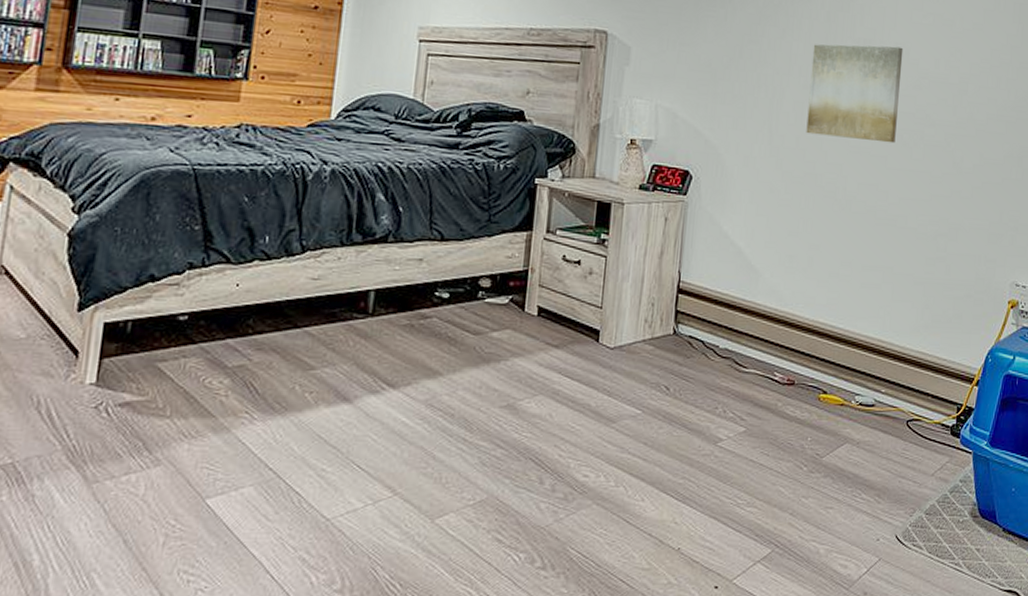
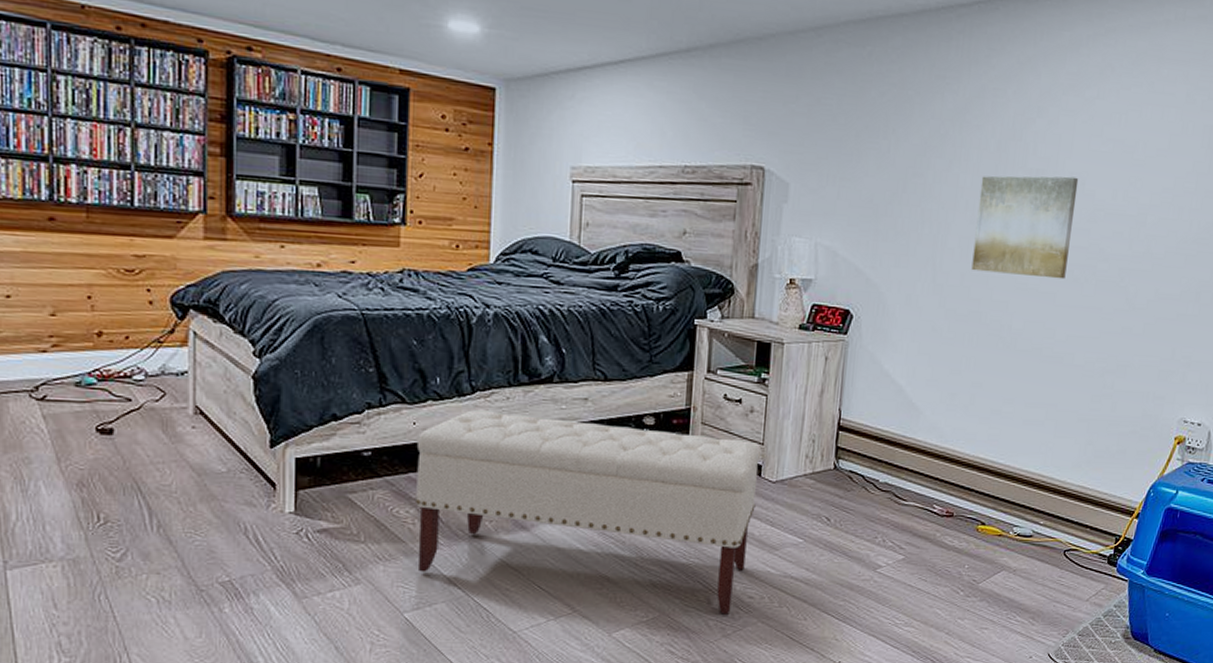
bench: none [226,271,600,496] -> present [414,410,762,614]

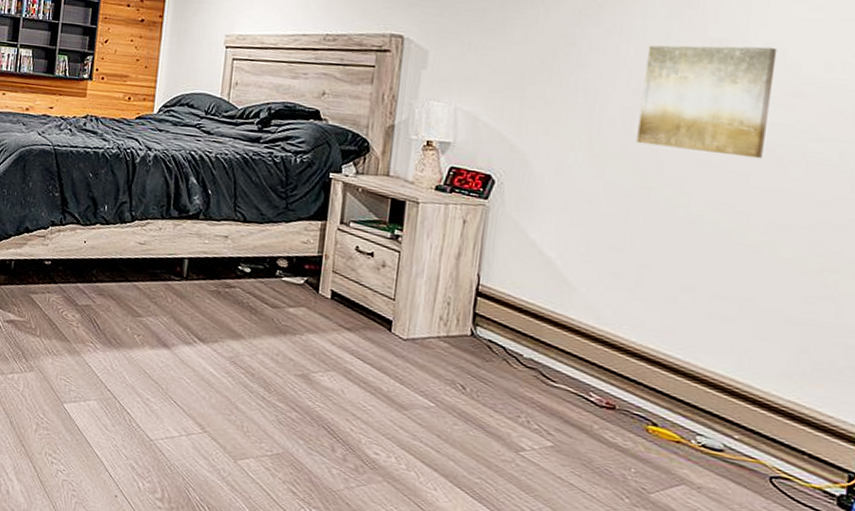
bench: present [414,410,762,614] -> none [77,236,393,467]

